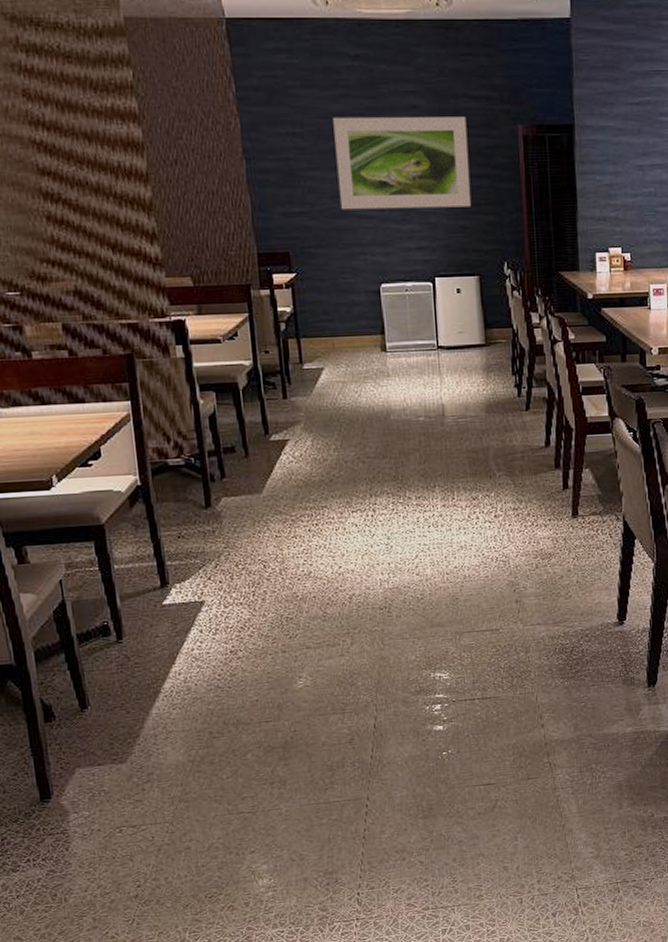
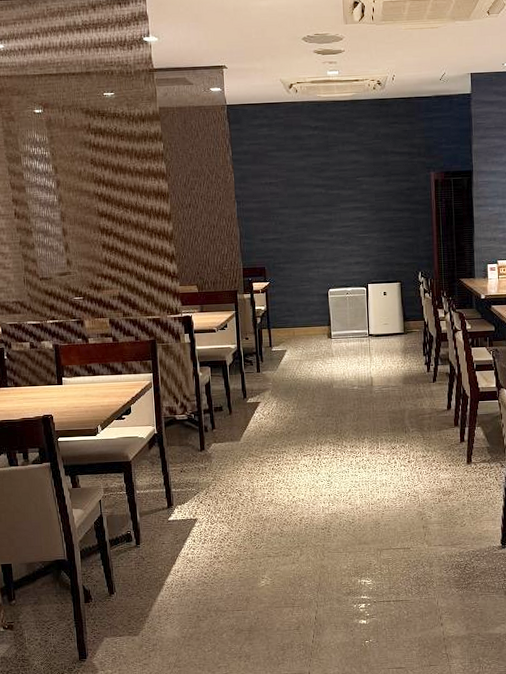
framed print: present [333,116,471,210] -> none [298,167,396,237]

